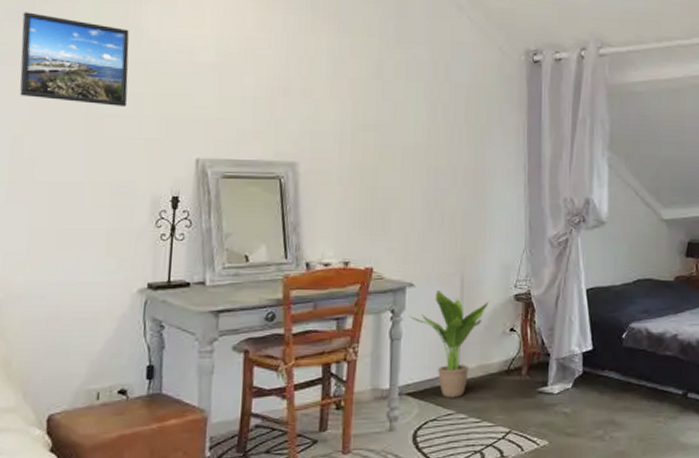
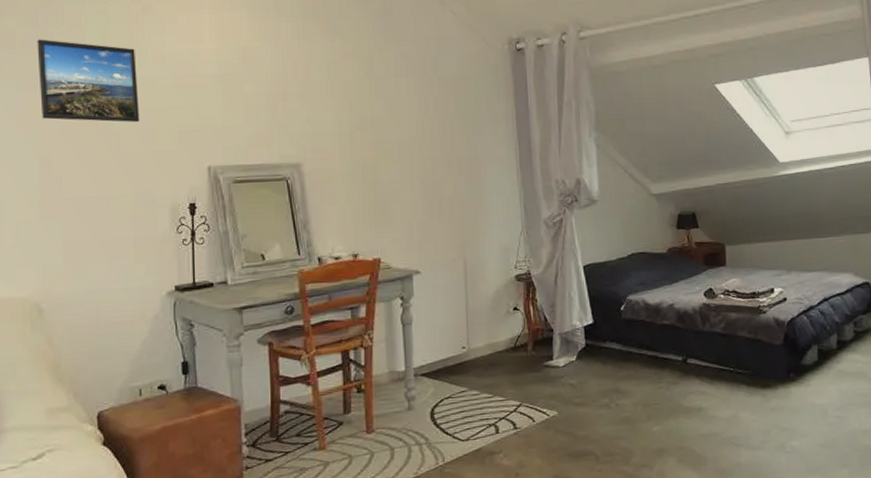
potted plant: present [410,291,489,398] -> none [418,276,492,376]

